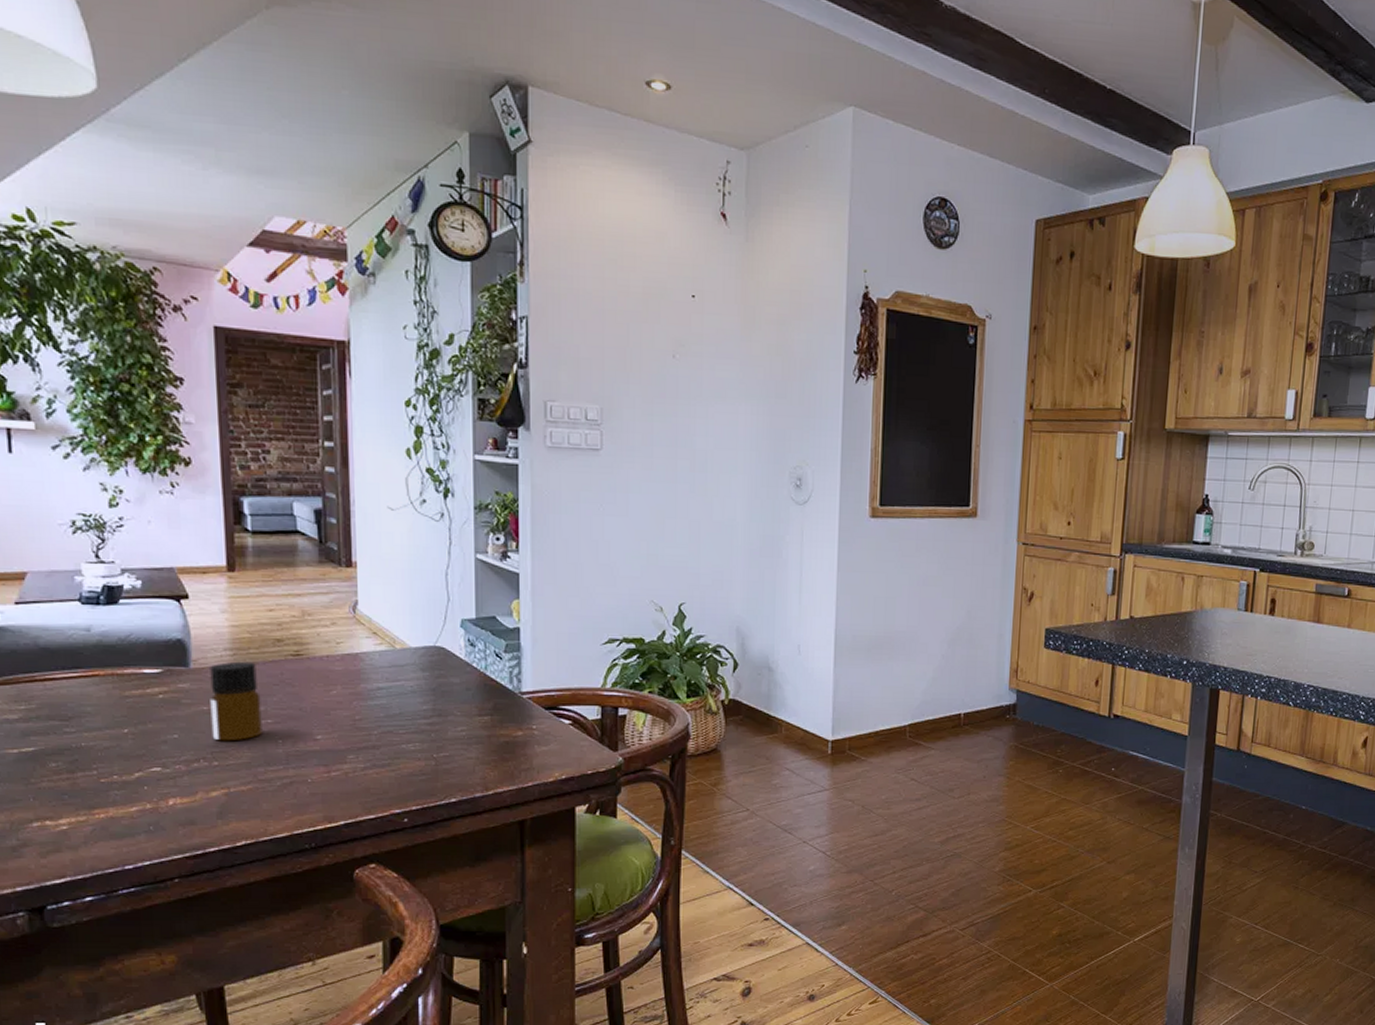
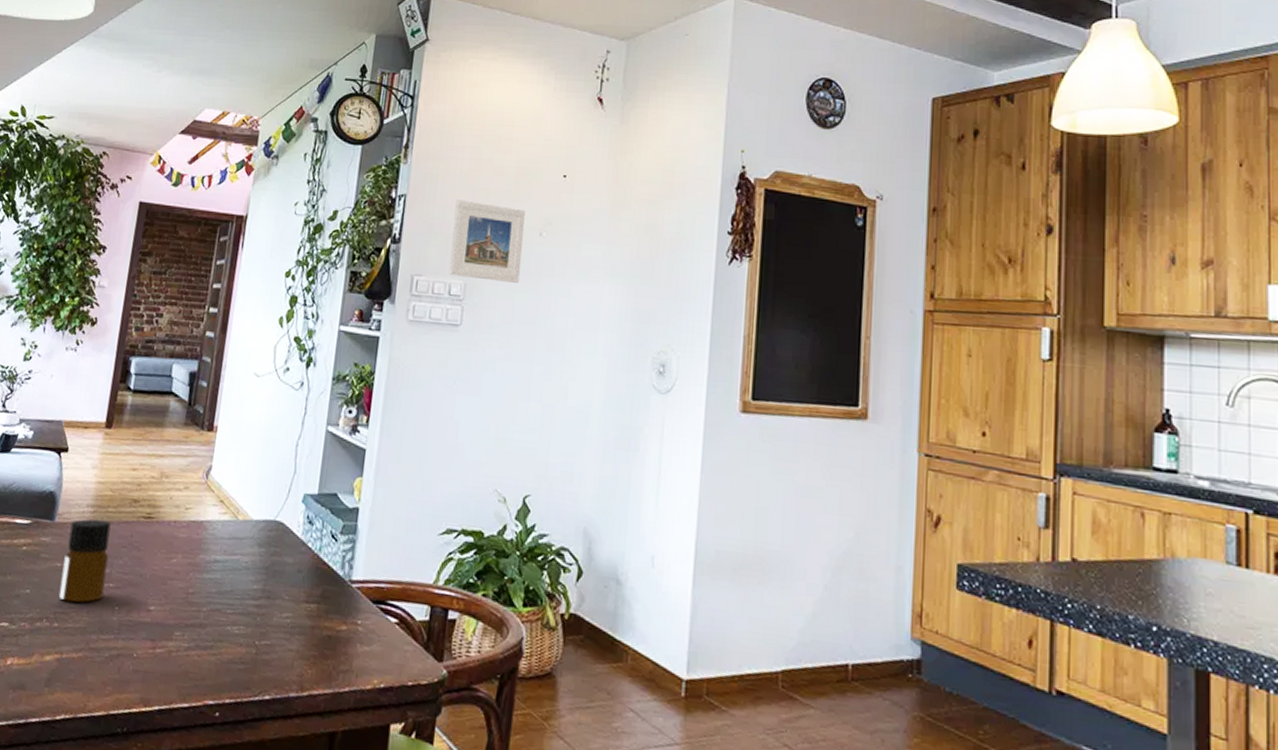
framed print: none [583,321,657,406] -> present [448,200,525,283]

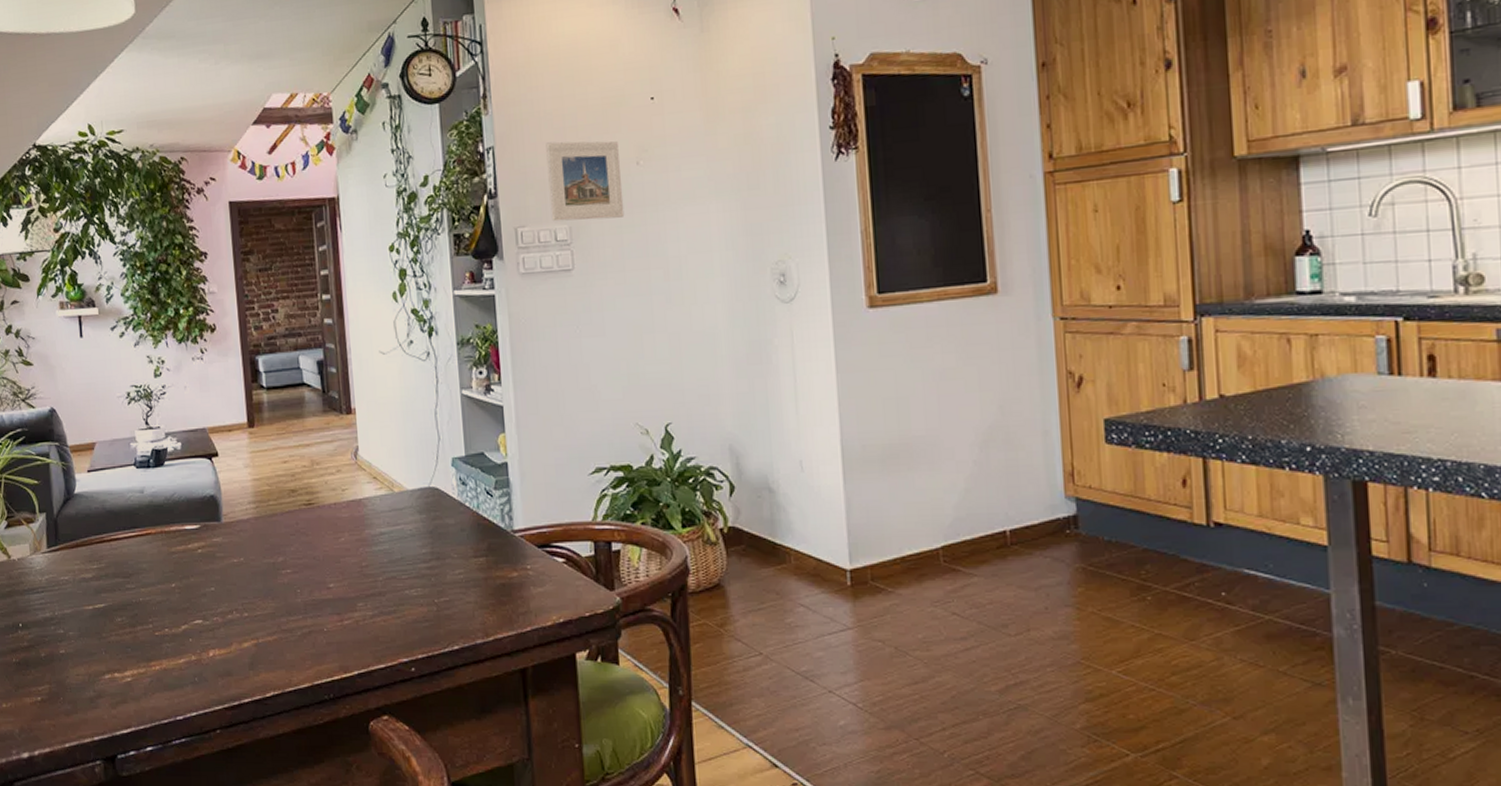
bottle: present [59,519,111,603] -> none [237,513,283,593]

